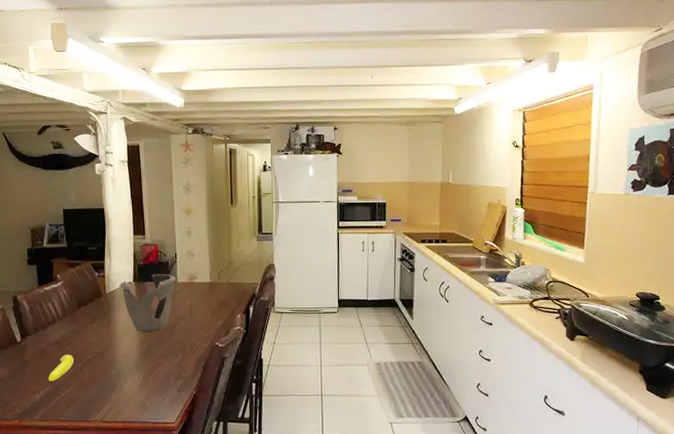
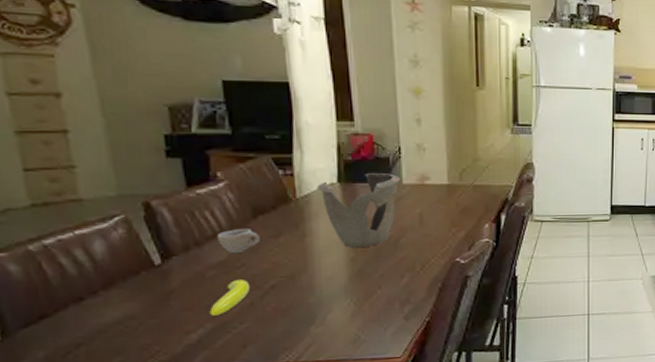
cup: none [54,316,81,334] -> present [216,229,260,253]

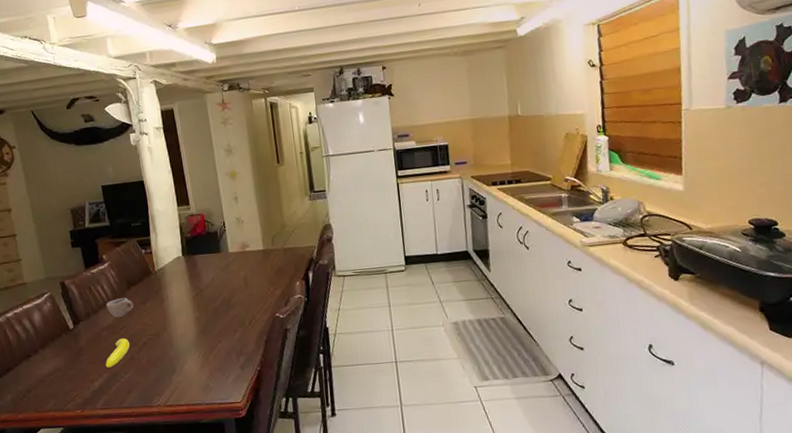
decorative bowl: present [317,173,401,248] -> none [168,244,228,309]

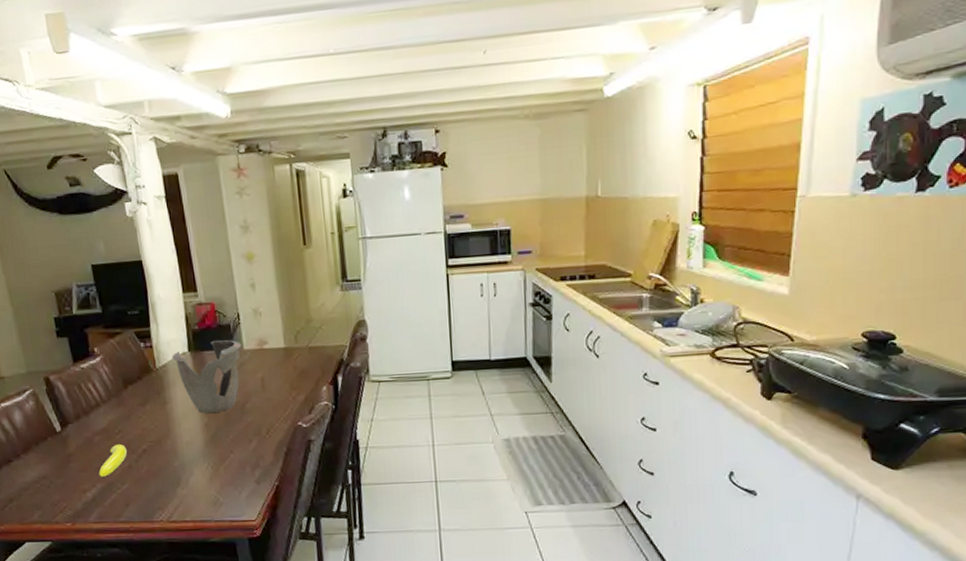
cup: present [105,298,134,318] -> none [98,398,131,420]
decorative bowl: none [168,244,228,309] -> present [172,340,242,414]

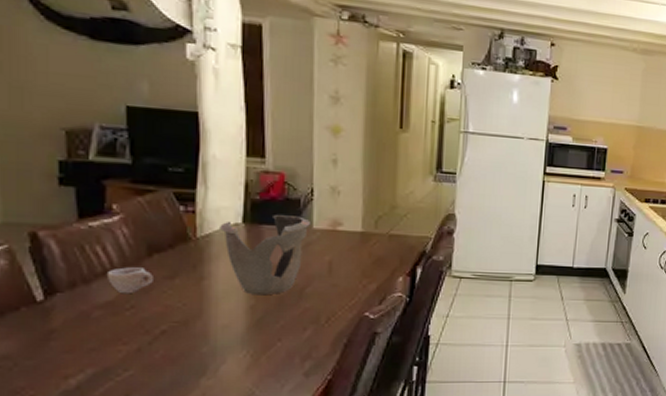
cup: none [98,398,131,420] -> present [106,267,153,293]
banana: present [98,443,128,477] -> none [92,321,139,360]

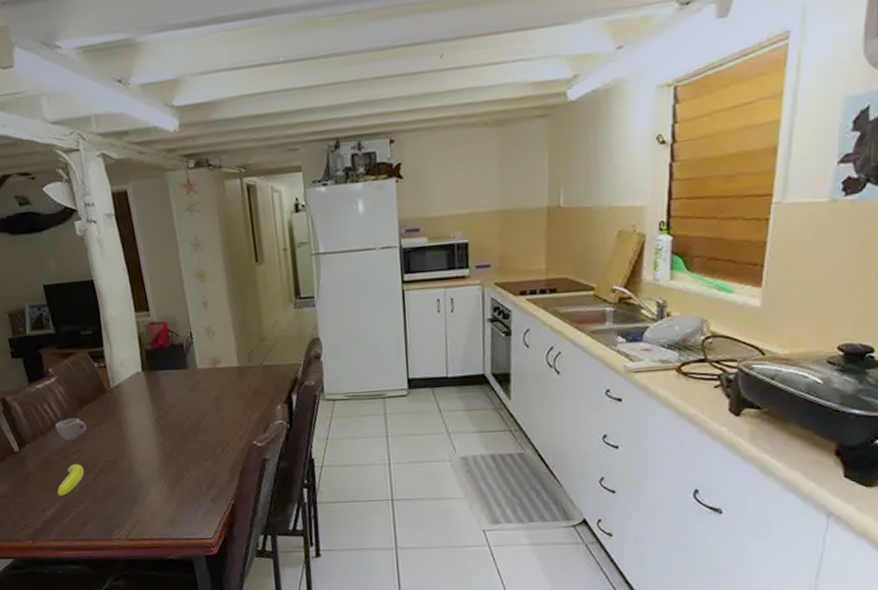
banana: none [92,321,139,360] -> present [57,463,85,496]
decorative bowl: present [220,215,312,296] -> none [126,359,196,434]

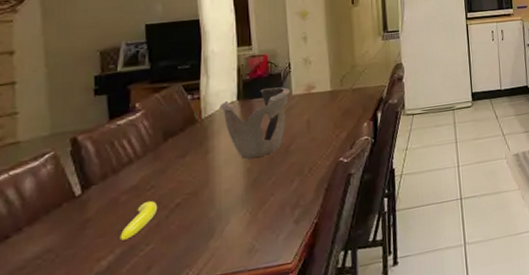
cup: present [54,418,87,440] -> none [131,152,168,177]
decorative bowl: none [126,359,196,434] -> present [219,87,291,160]

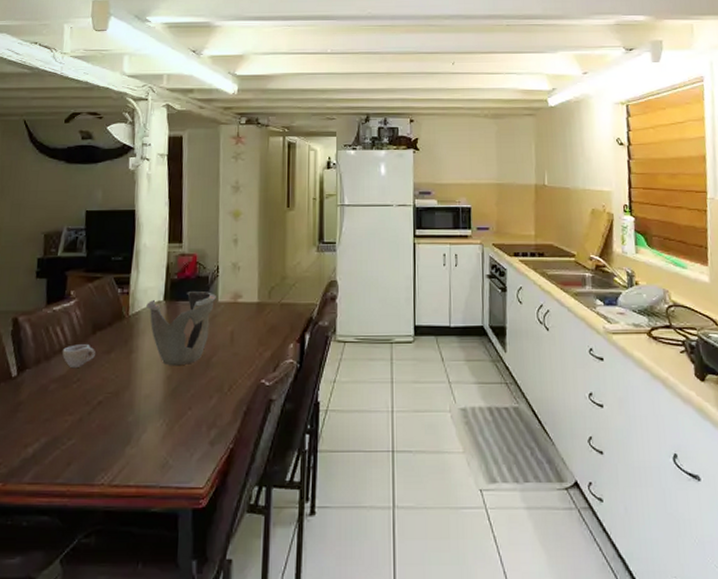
banana: present [120,200,158,241] -> none [46,393,82,430]
cup: none [131,152,168,177] -> present [61,344,95,367]

